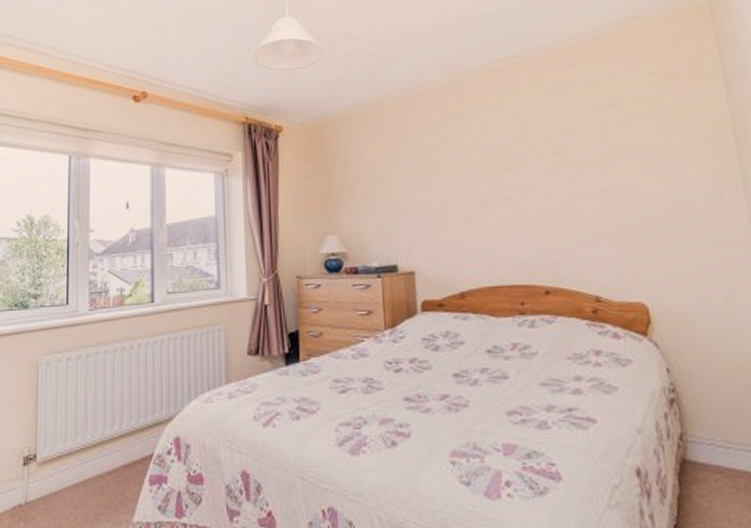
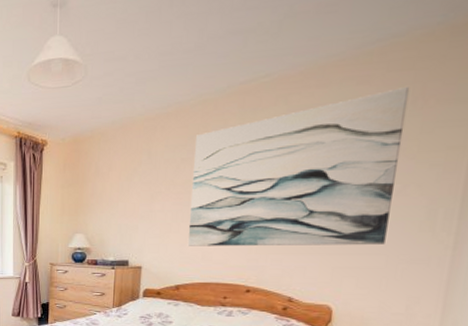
wall art: none [454,65,681,242] -> present [187,87,410,247]

